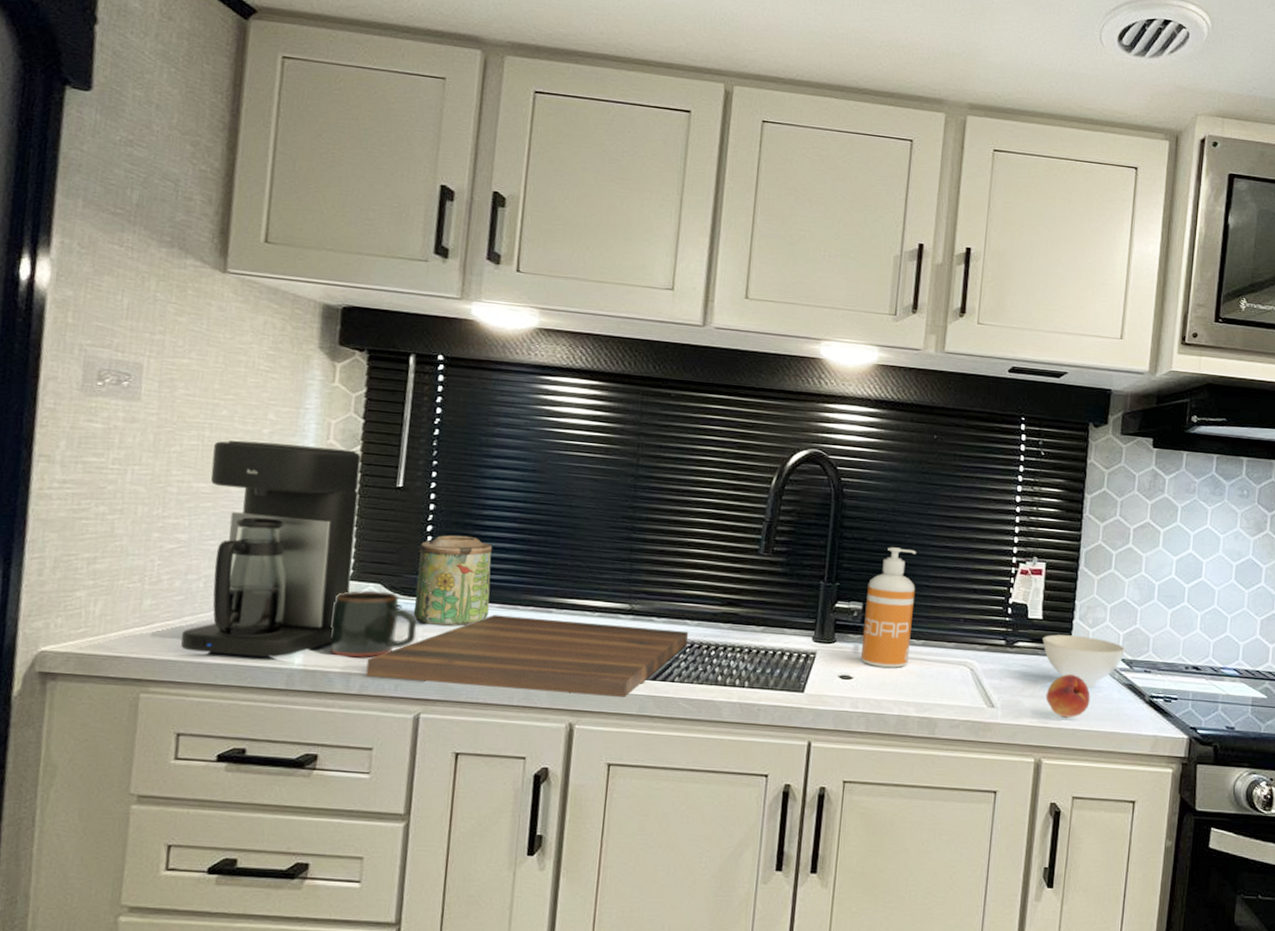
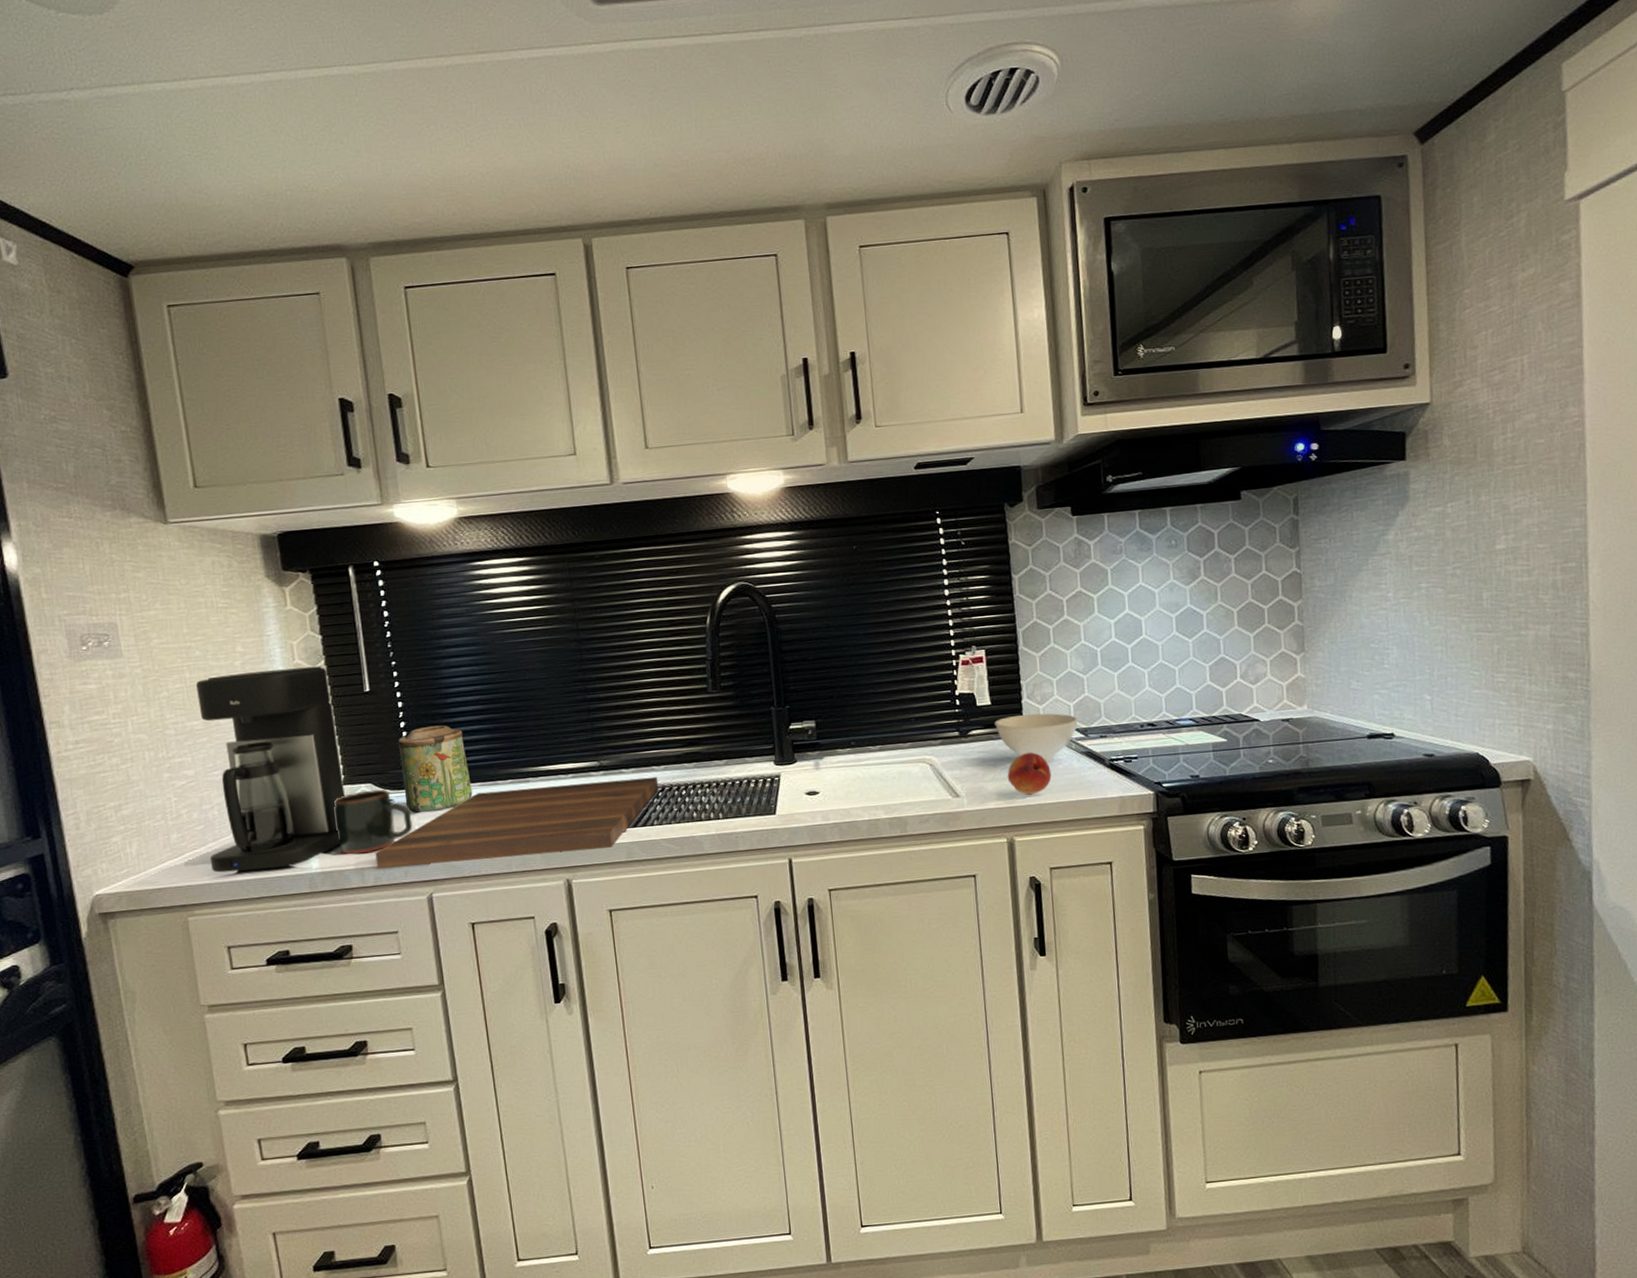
soap dispenser: present [860,547,917,668] -> none [816,661,869,779]

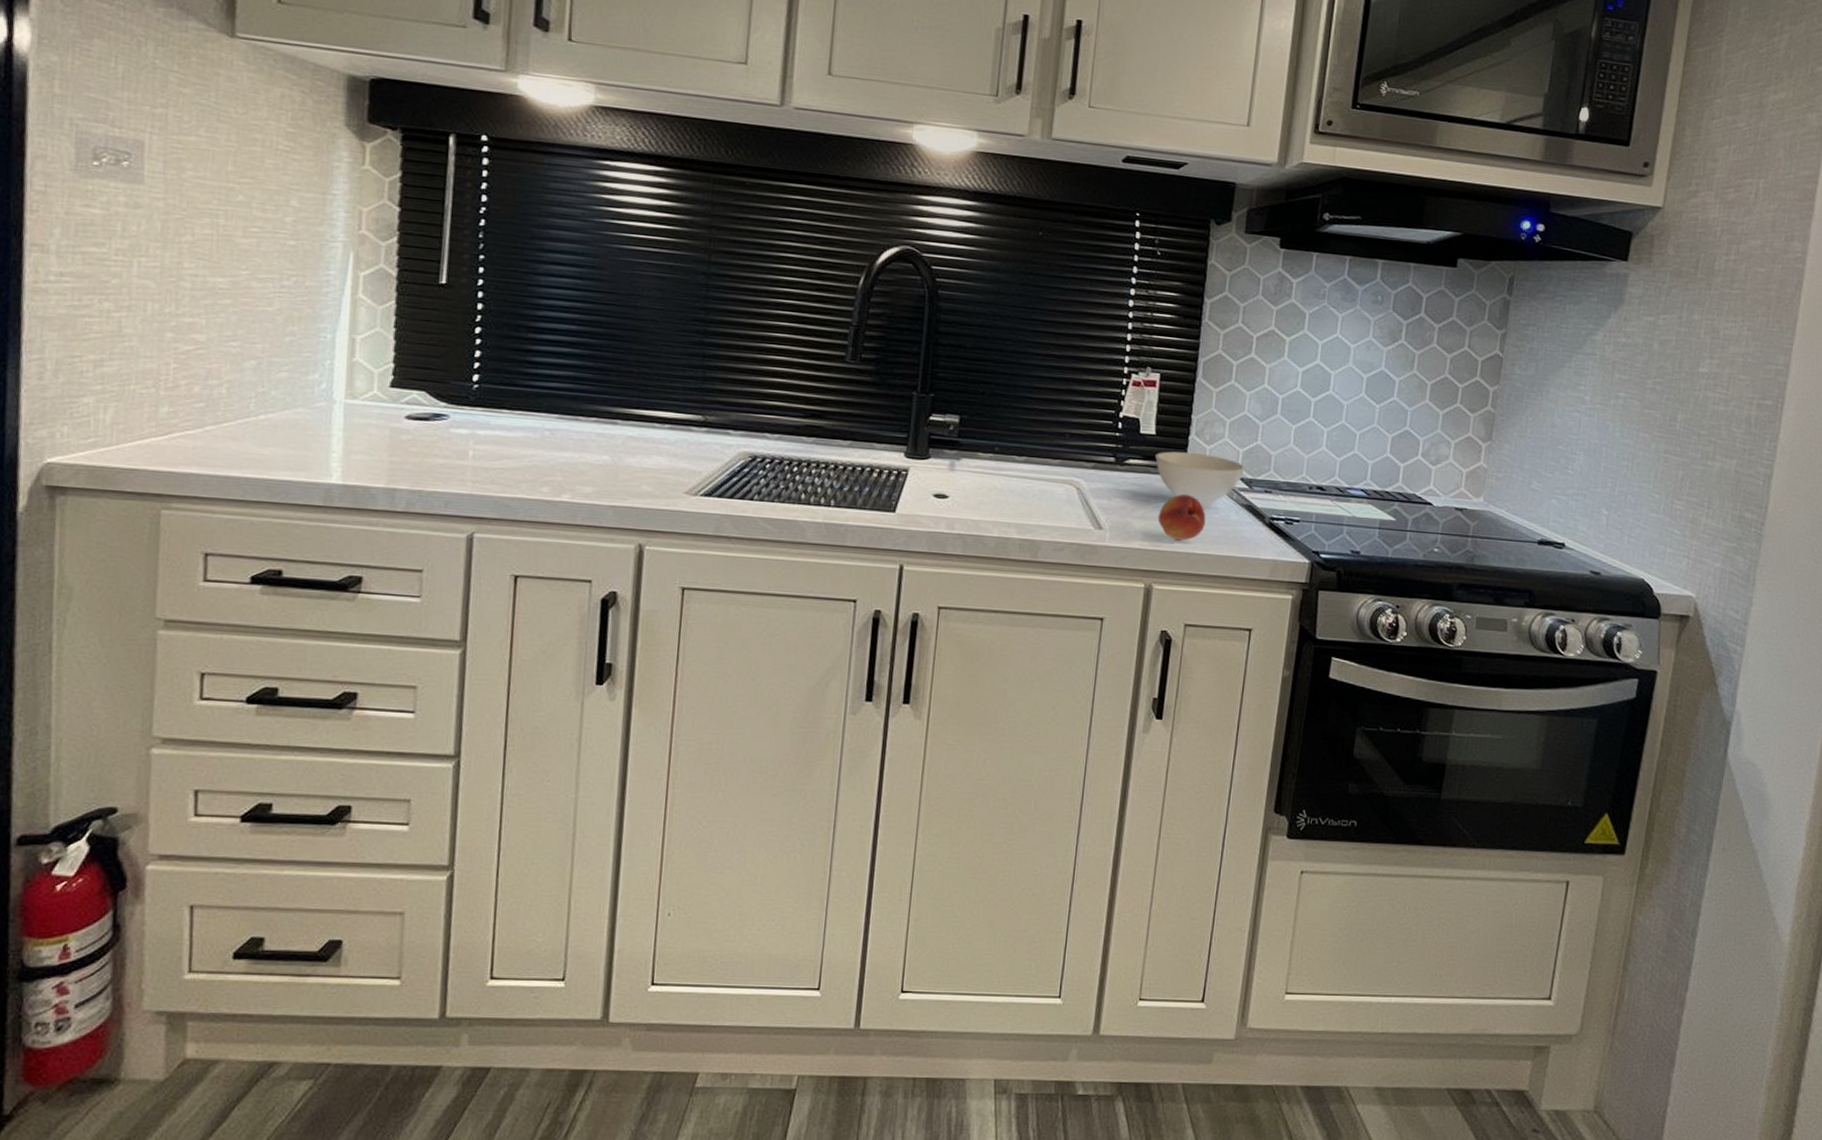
coffee maker: present [196,666,345,873] -> none [203,229,398,471]
mug: present [333,789,413,855] -> none [371,397,468,472]
cutting board: present [375,776,659,869] -> none [412,426,769,517]
canister: present [397,725,473,813] -> none [462,337,550,439]

